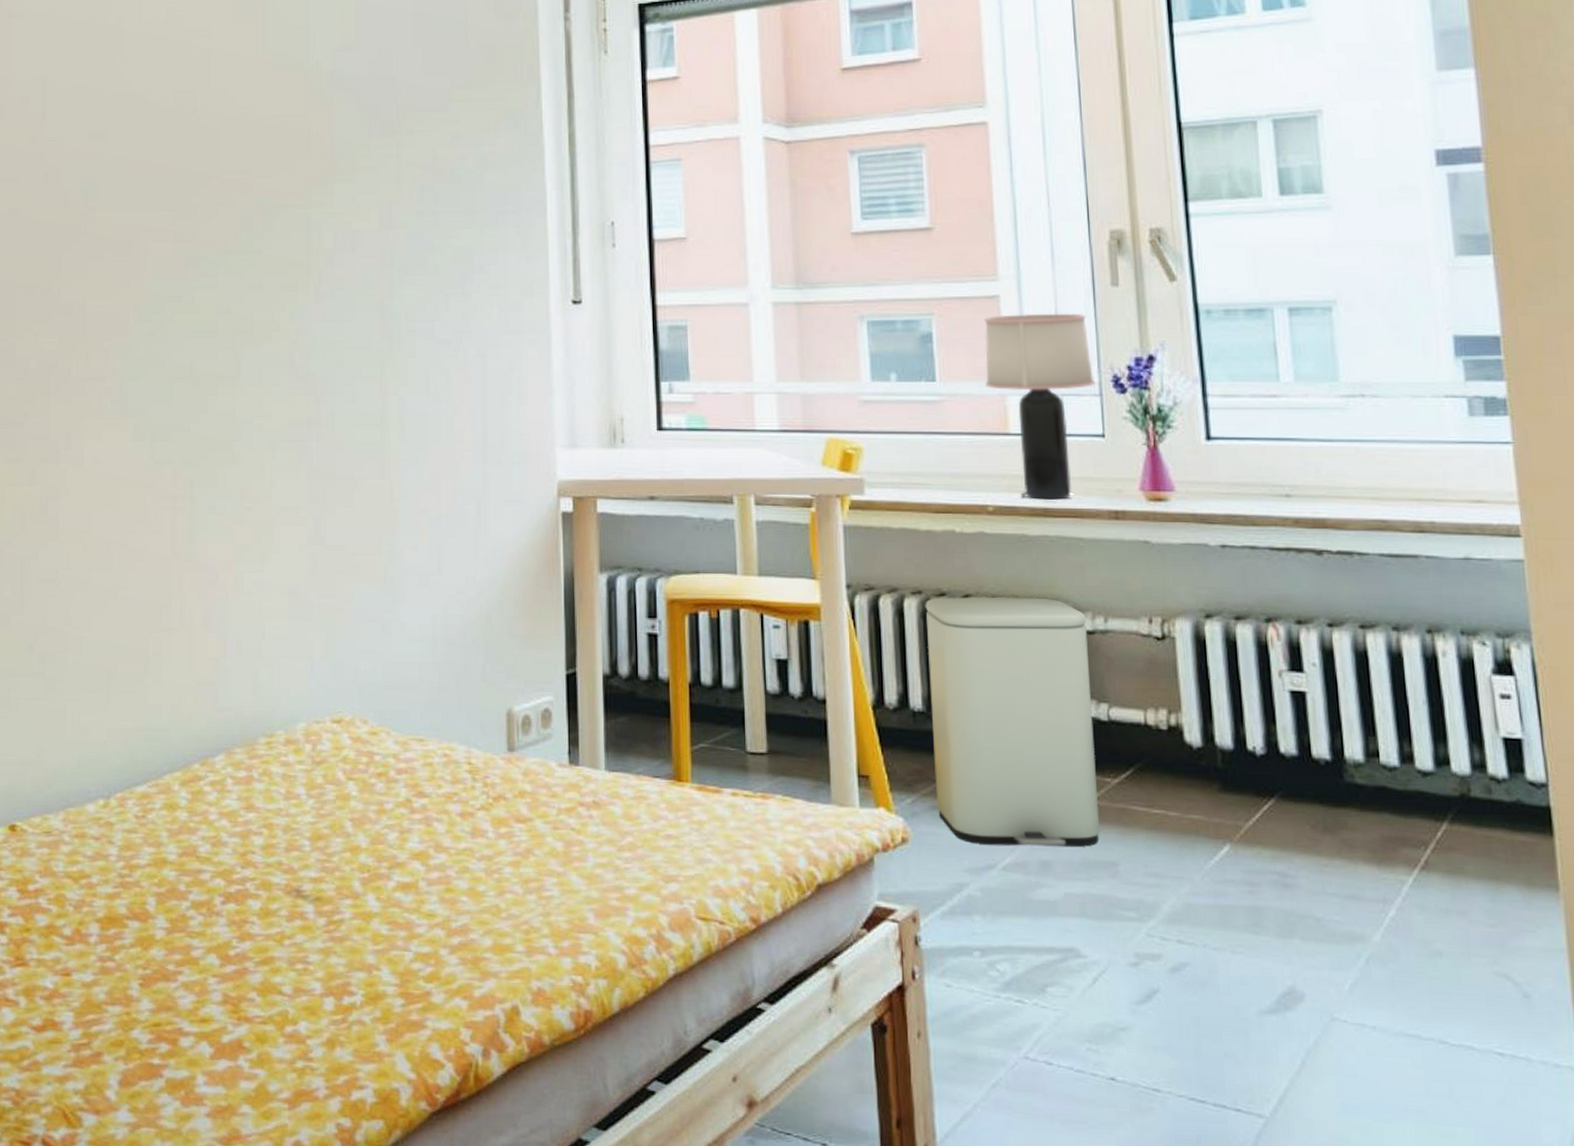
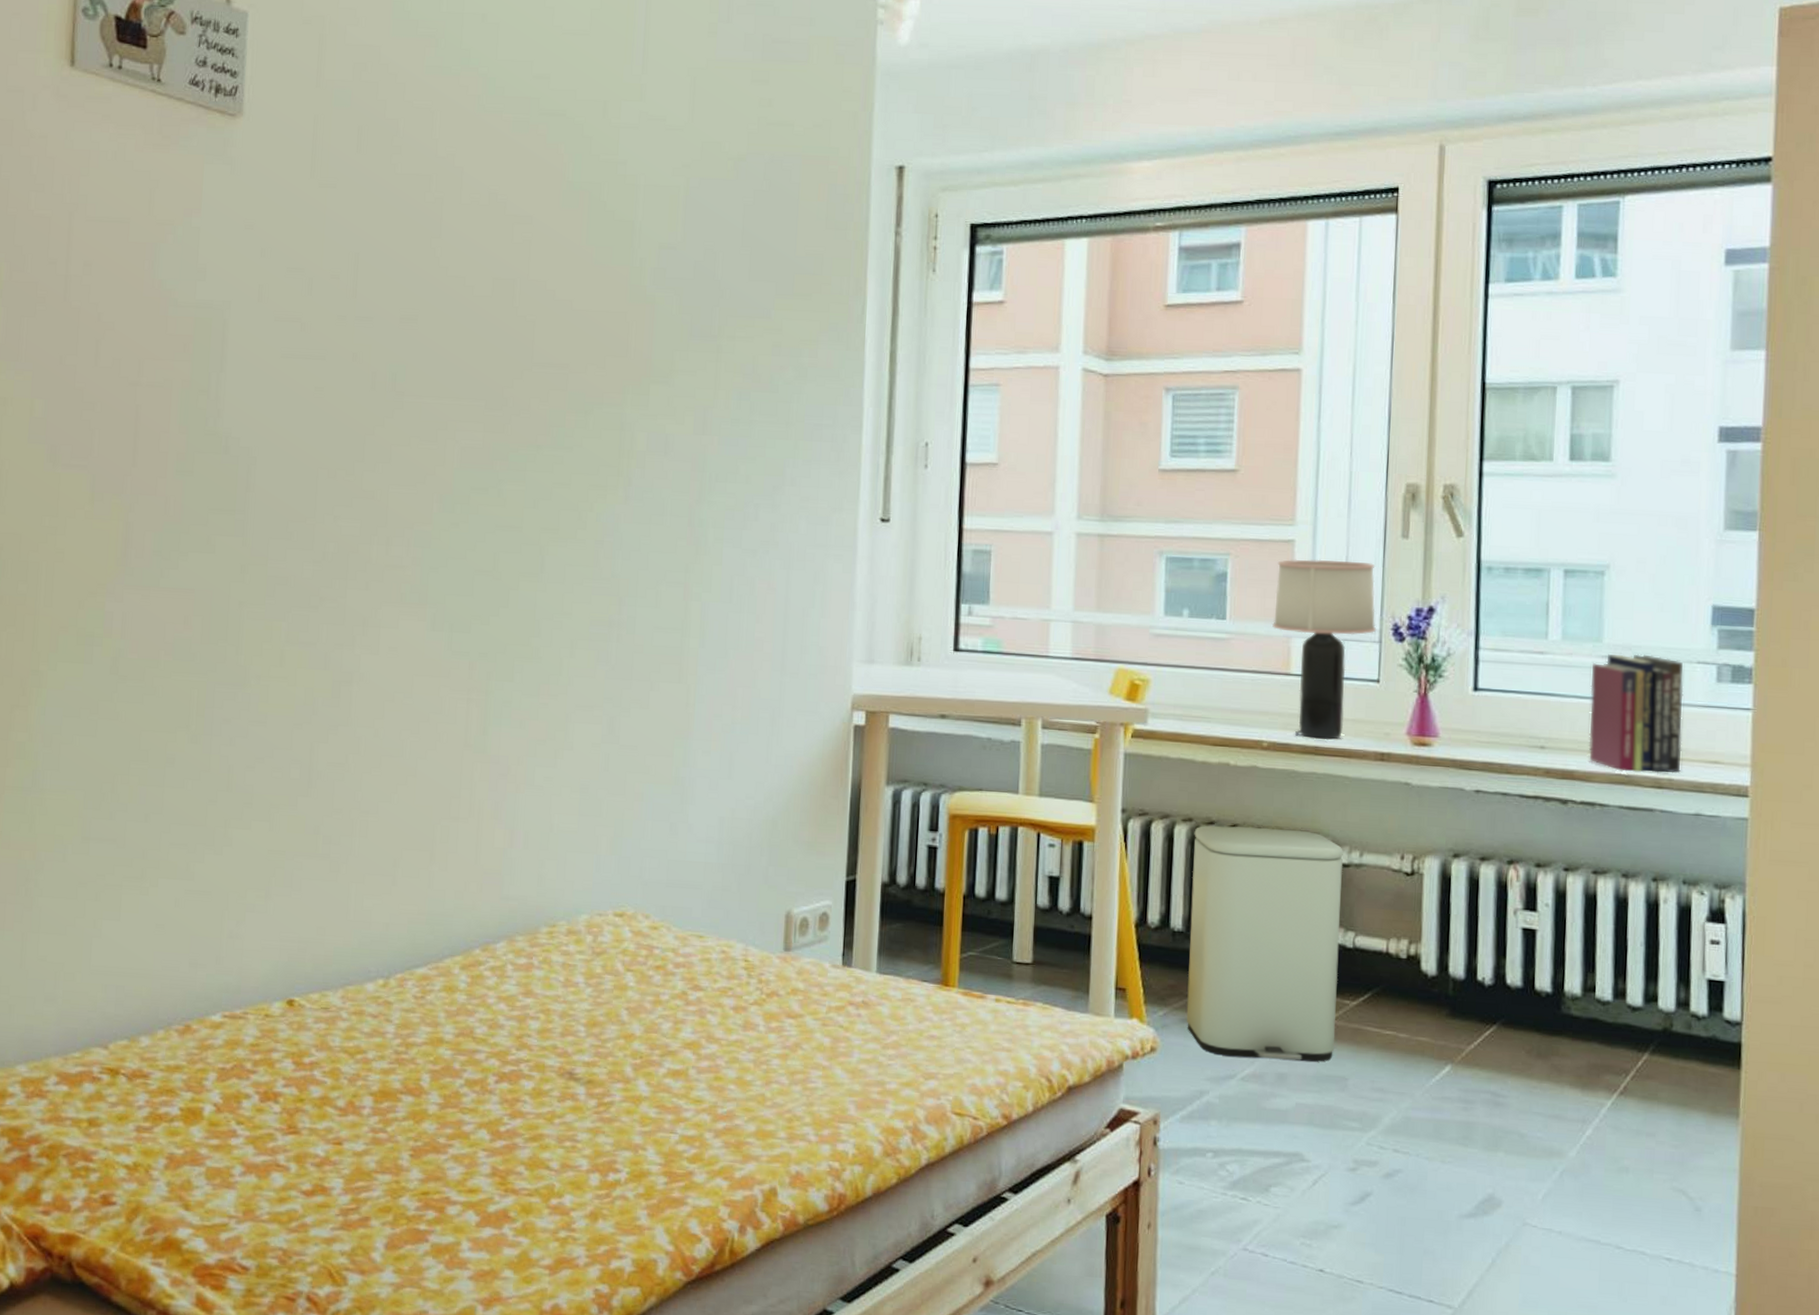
books: none [1331,391,1441,517] -> present [1589,654,1684,774]

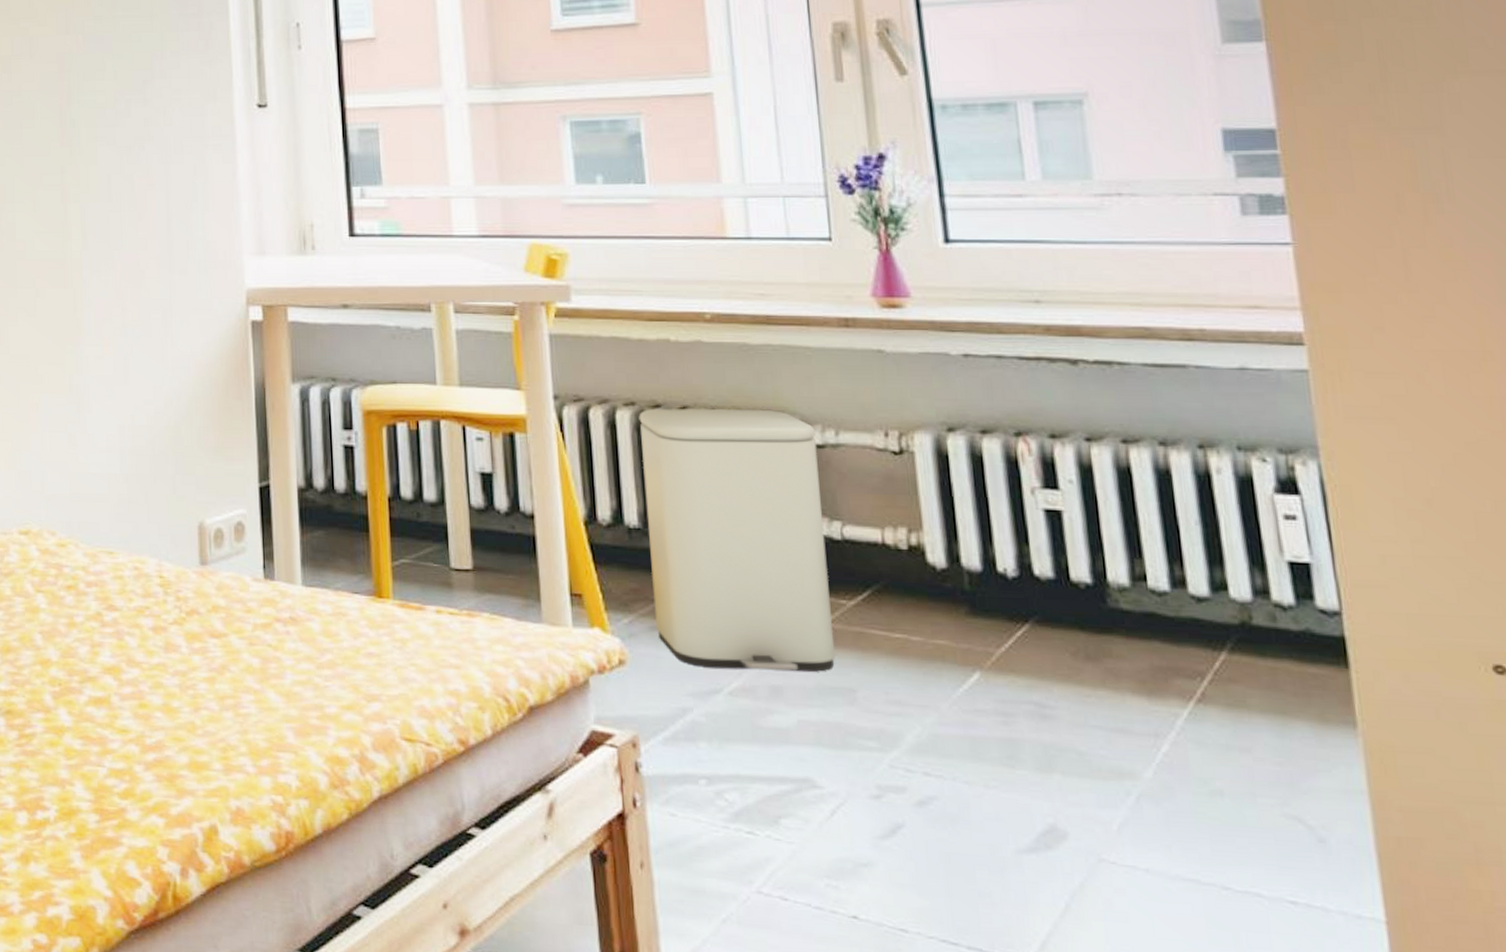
table lamp: present [1272,559,1377,740] -> none [696,110,821,308]
books: present [1589,654,1684,774] -> none [1084,189,1212,324]

